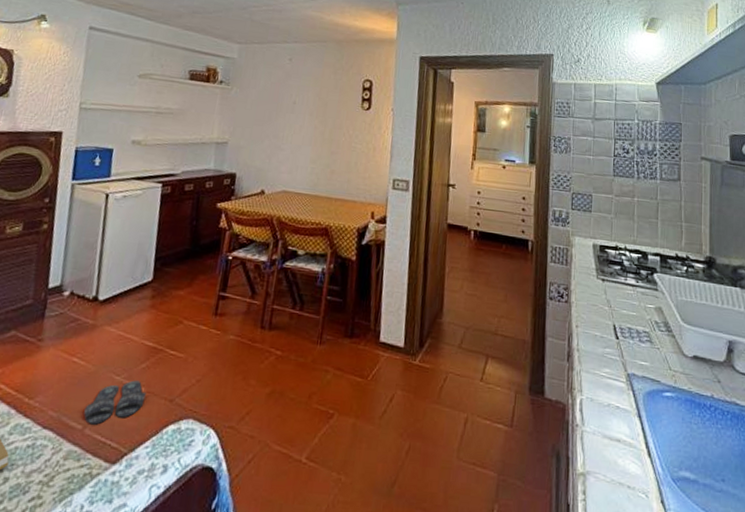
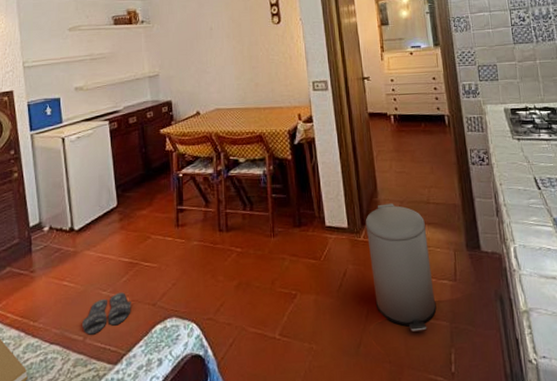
pedal bin: none [420,327,489,480] -> present [365,203,437,333]

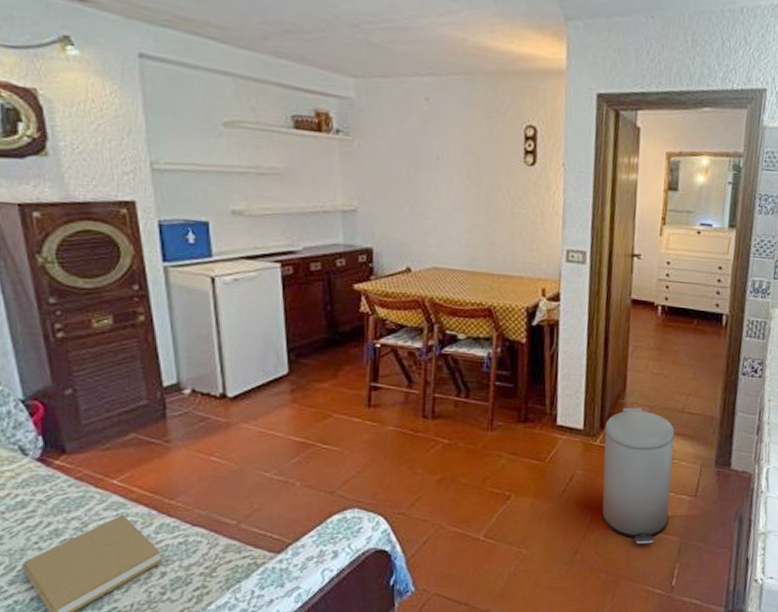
slippers: present [82,292,131,335] -> none [236,475,302,519]

